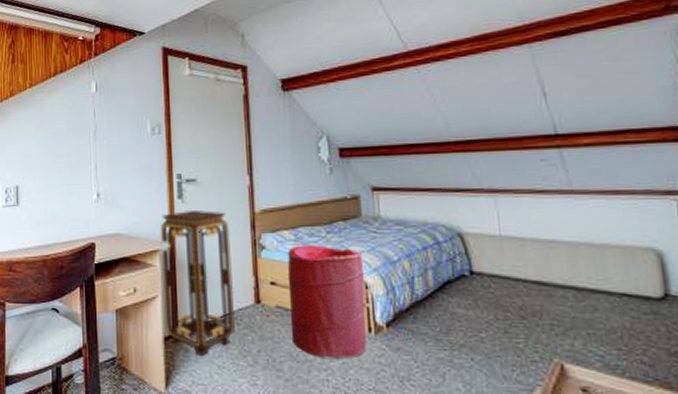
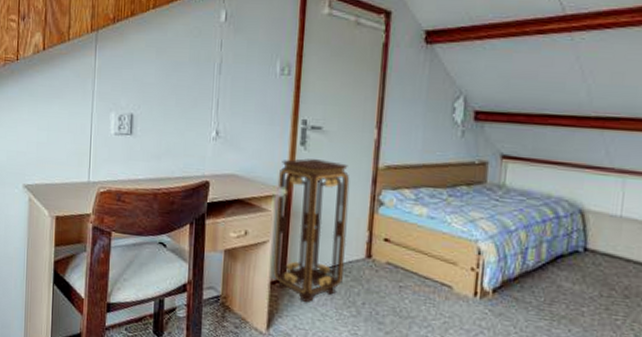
laundry hamper: present [287,245,367,360] -> none [397,205,480,320]

